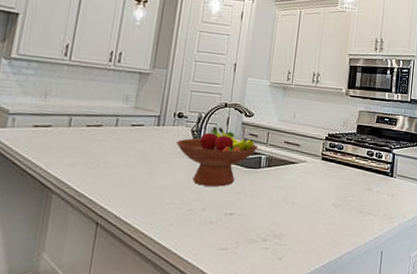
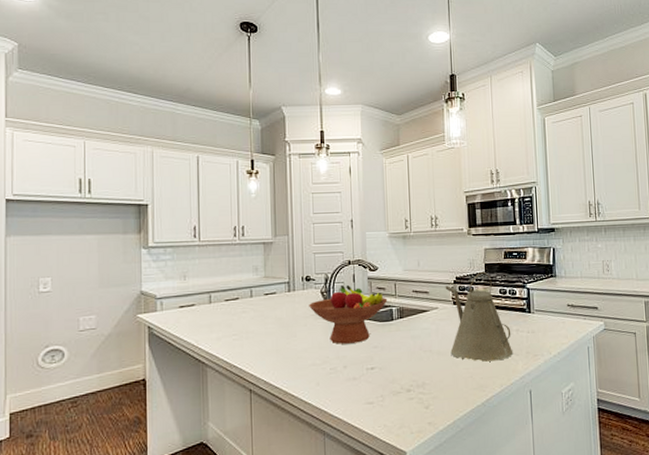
kettle: none [312,133,372,219] -> present [445,272,513,362]

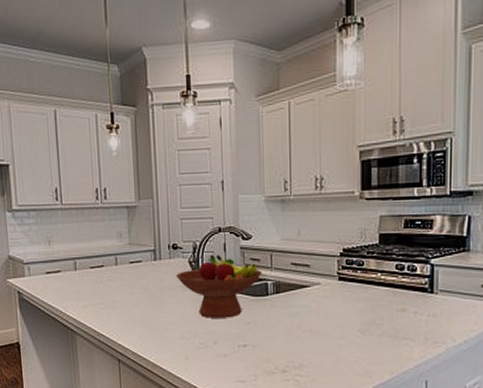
kettle: present [445,272,513,362] -> none [329,244,409,346]

